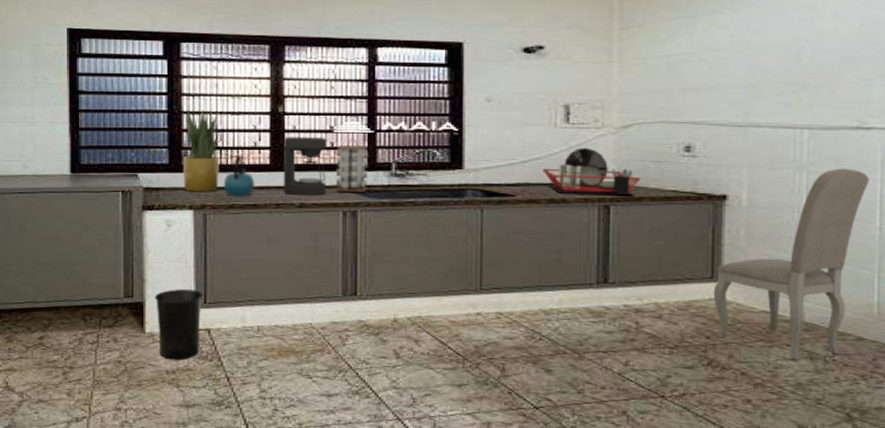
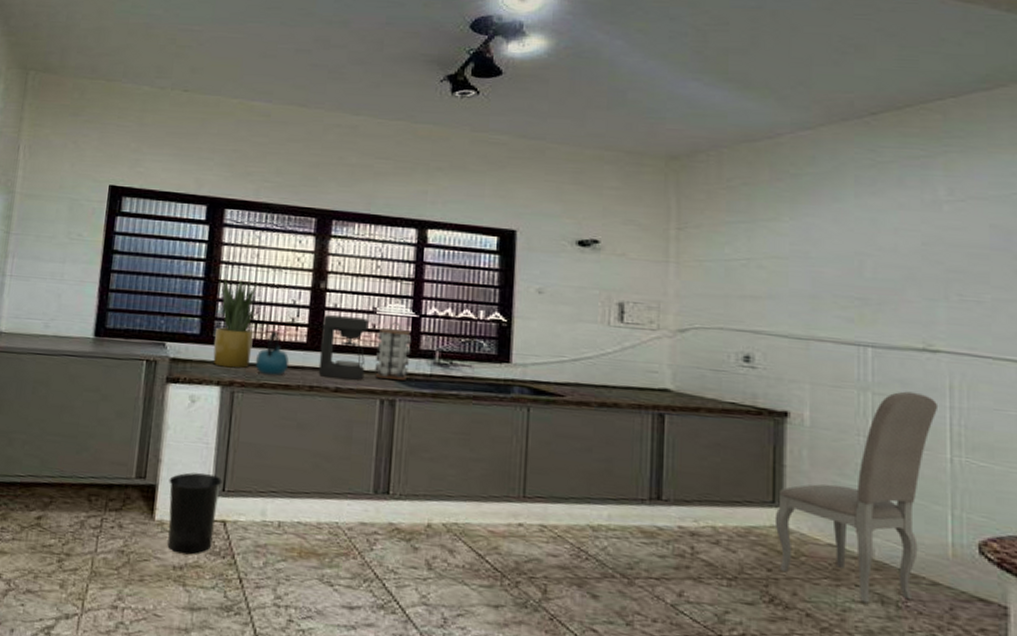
dish rack: present [543,147,641,196] -> none [594,349,698,406]

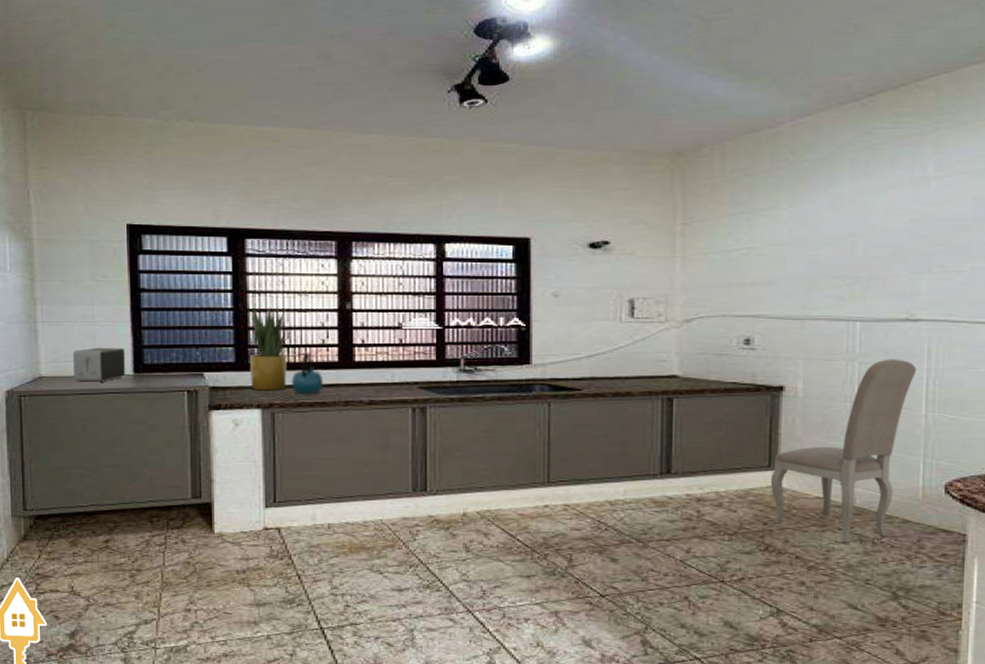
toaster: none [33,306,89,343] -> present [73,347,126,382]
waste bin: present [167,472,223,554] -> none [223,488,273,560]
coffee maker: present [318,315,369,381] -> none [351,334,396,393]
spice rack: present [375,322,411,381] -> none [405,335,436,390]

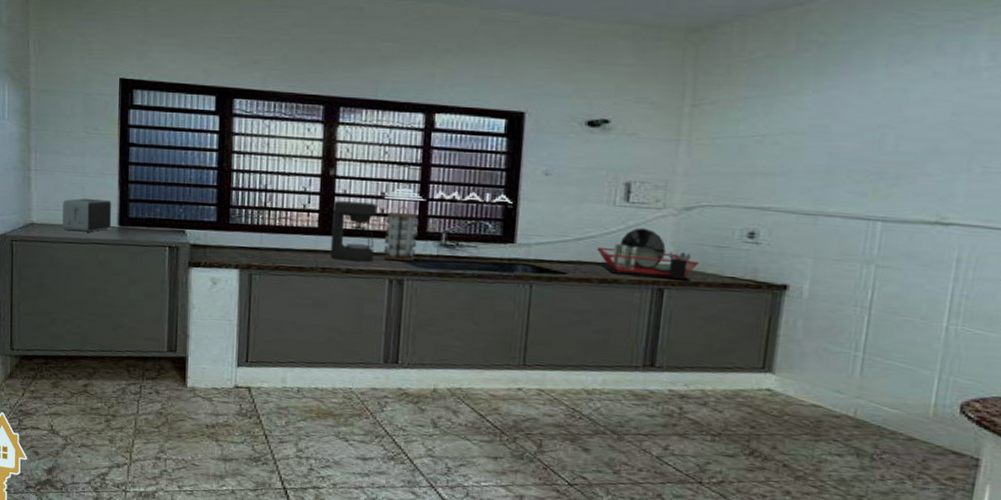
planter: present [249,306,288,391] -> none [230,168,270,253]
kettle: present [291,353,324,395] -> none [270,216,303,259]
coffee maker: none [351,334,396,393] -> present [330,201,377,263]
spice rack: none [405,335,436,390] -> present [384,206,418,262]
dish rack: none [608,341,703,389] -> present [597,227,699,281]
dining chair: present [770,359,917,543] -> none [762,263,943,456]

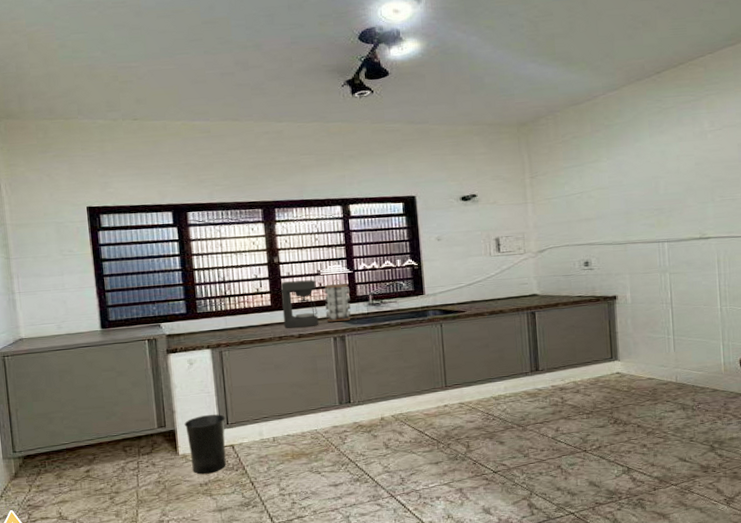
toaster: present [63,198,112,232] -> none [48,309,95,340]
waste bin: none [197,346,246,415] -> present [184,414,226,474]
dish rack: present [597,227,699,281] -> none [484,269,556,307]

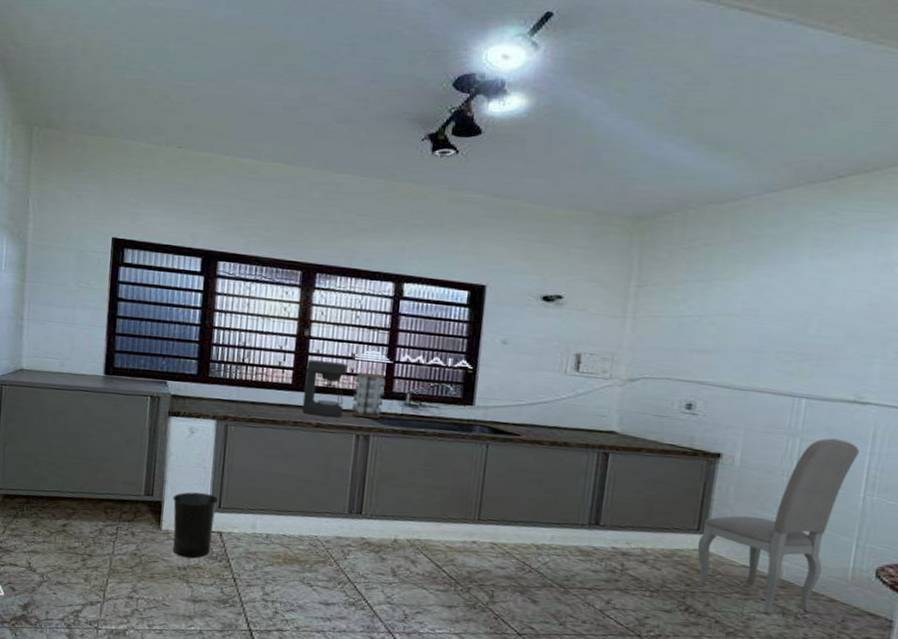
dining chair: none [613,268,712,411] -> present [697,438,860,614]

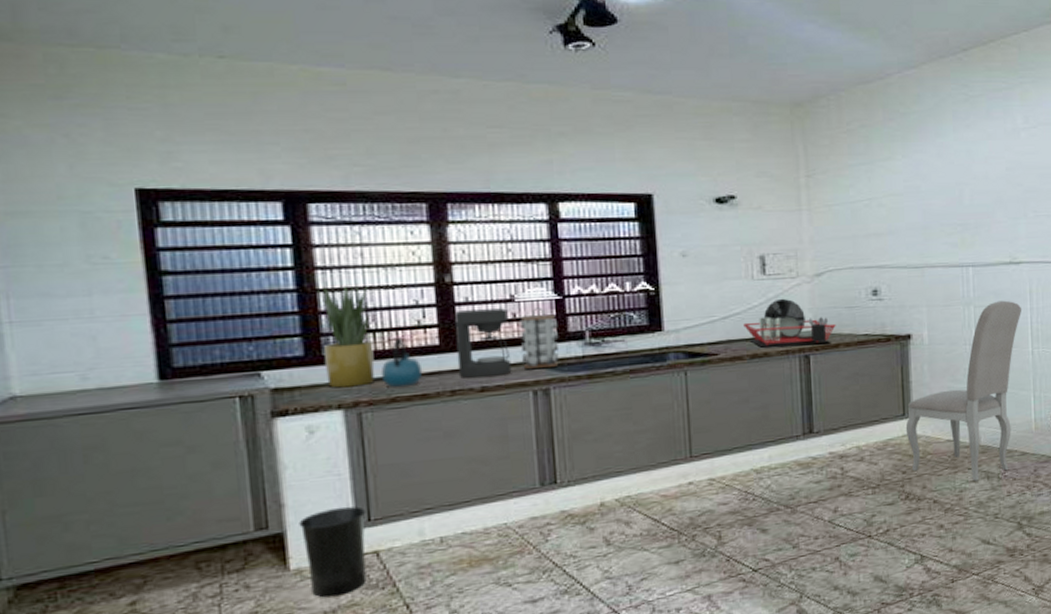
planter: none [209,325,249,405] -> present [318,283,375,388]
kettle: none [246,372,277,413] -> present [380,337,423,388]
dish rack: none [549,395,642,447] -> present [743,298,836,348]

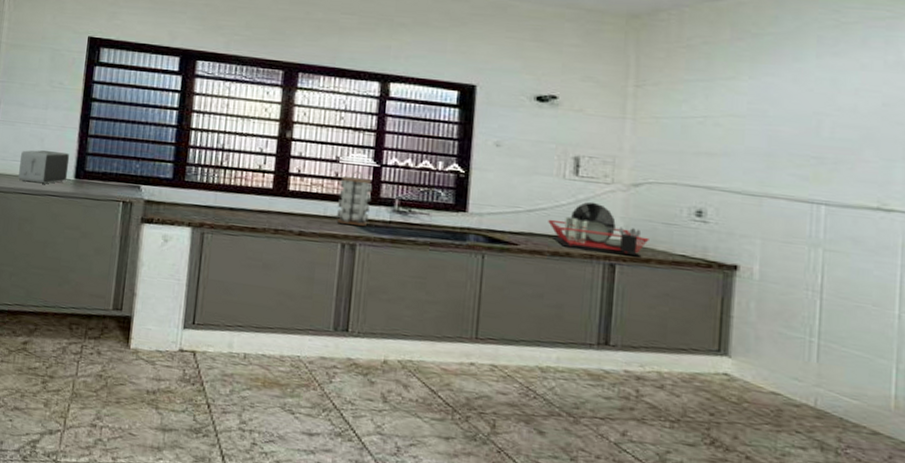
toaster: none [63,349,147,399] -> present [18,150,70,184]
waste bin: present [299,506,367,598] -> none [141,306,193,381]
planter: present [318,283,375,388] -> none [184,127,228,211]
kettle: present [380,337,423,388] -> none [224,176,256,219]
coffee maker: present [454,308,512,380] -> none [283,163,332,226]
dining chair: present [905,300,1022,481] -> none [719,248,890,449]

